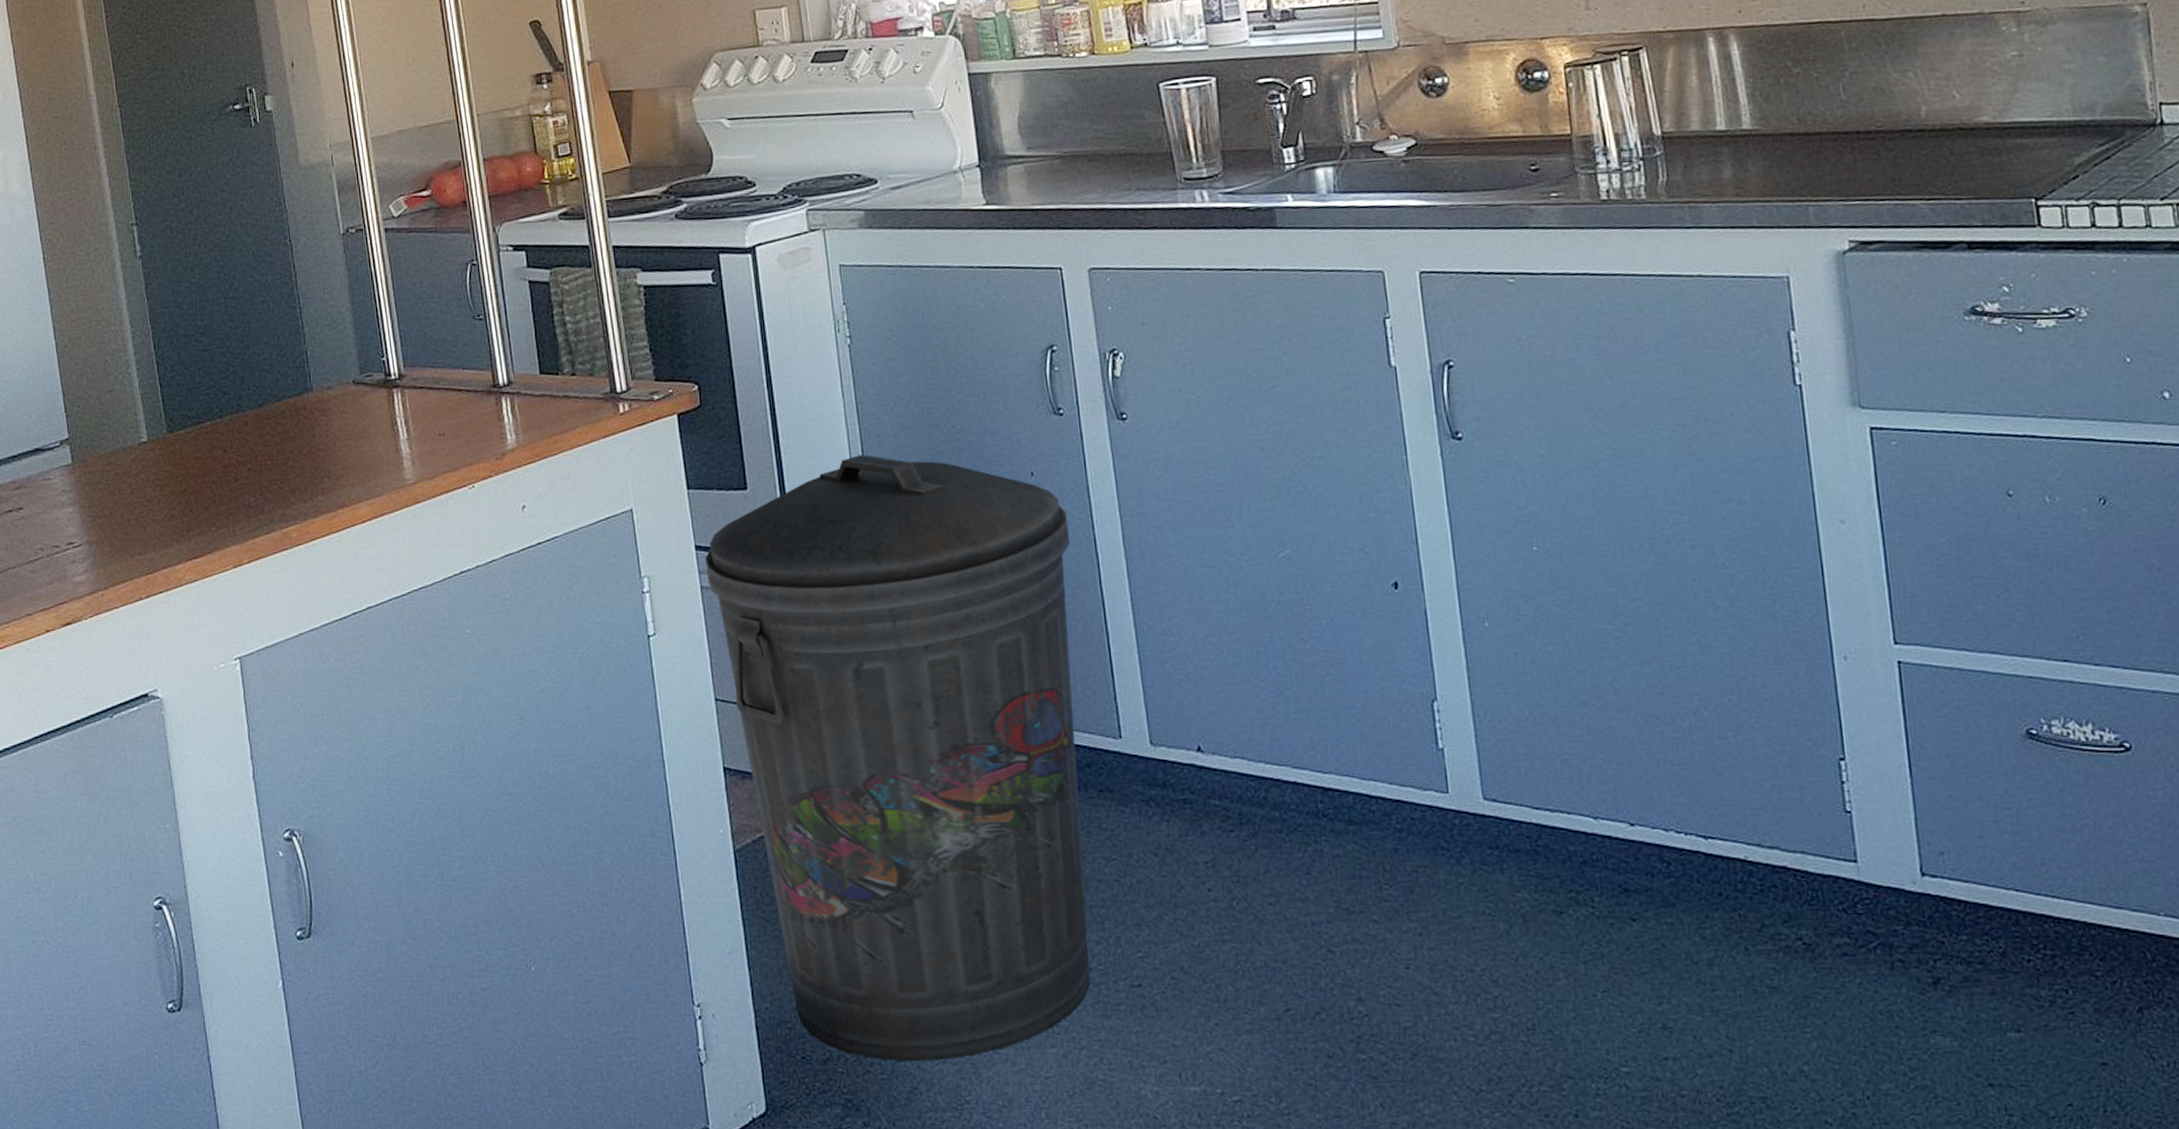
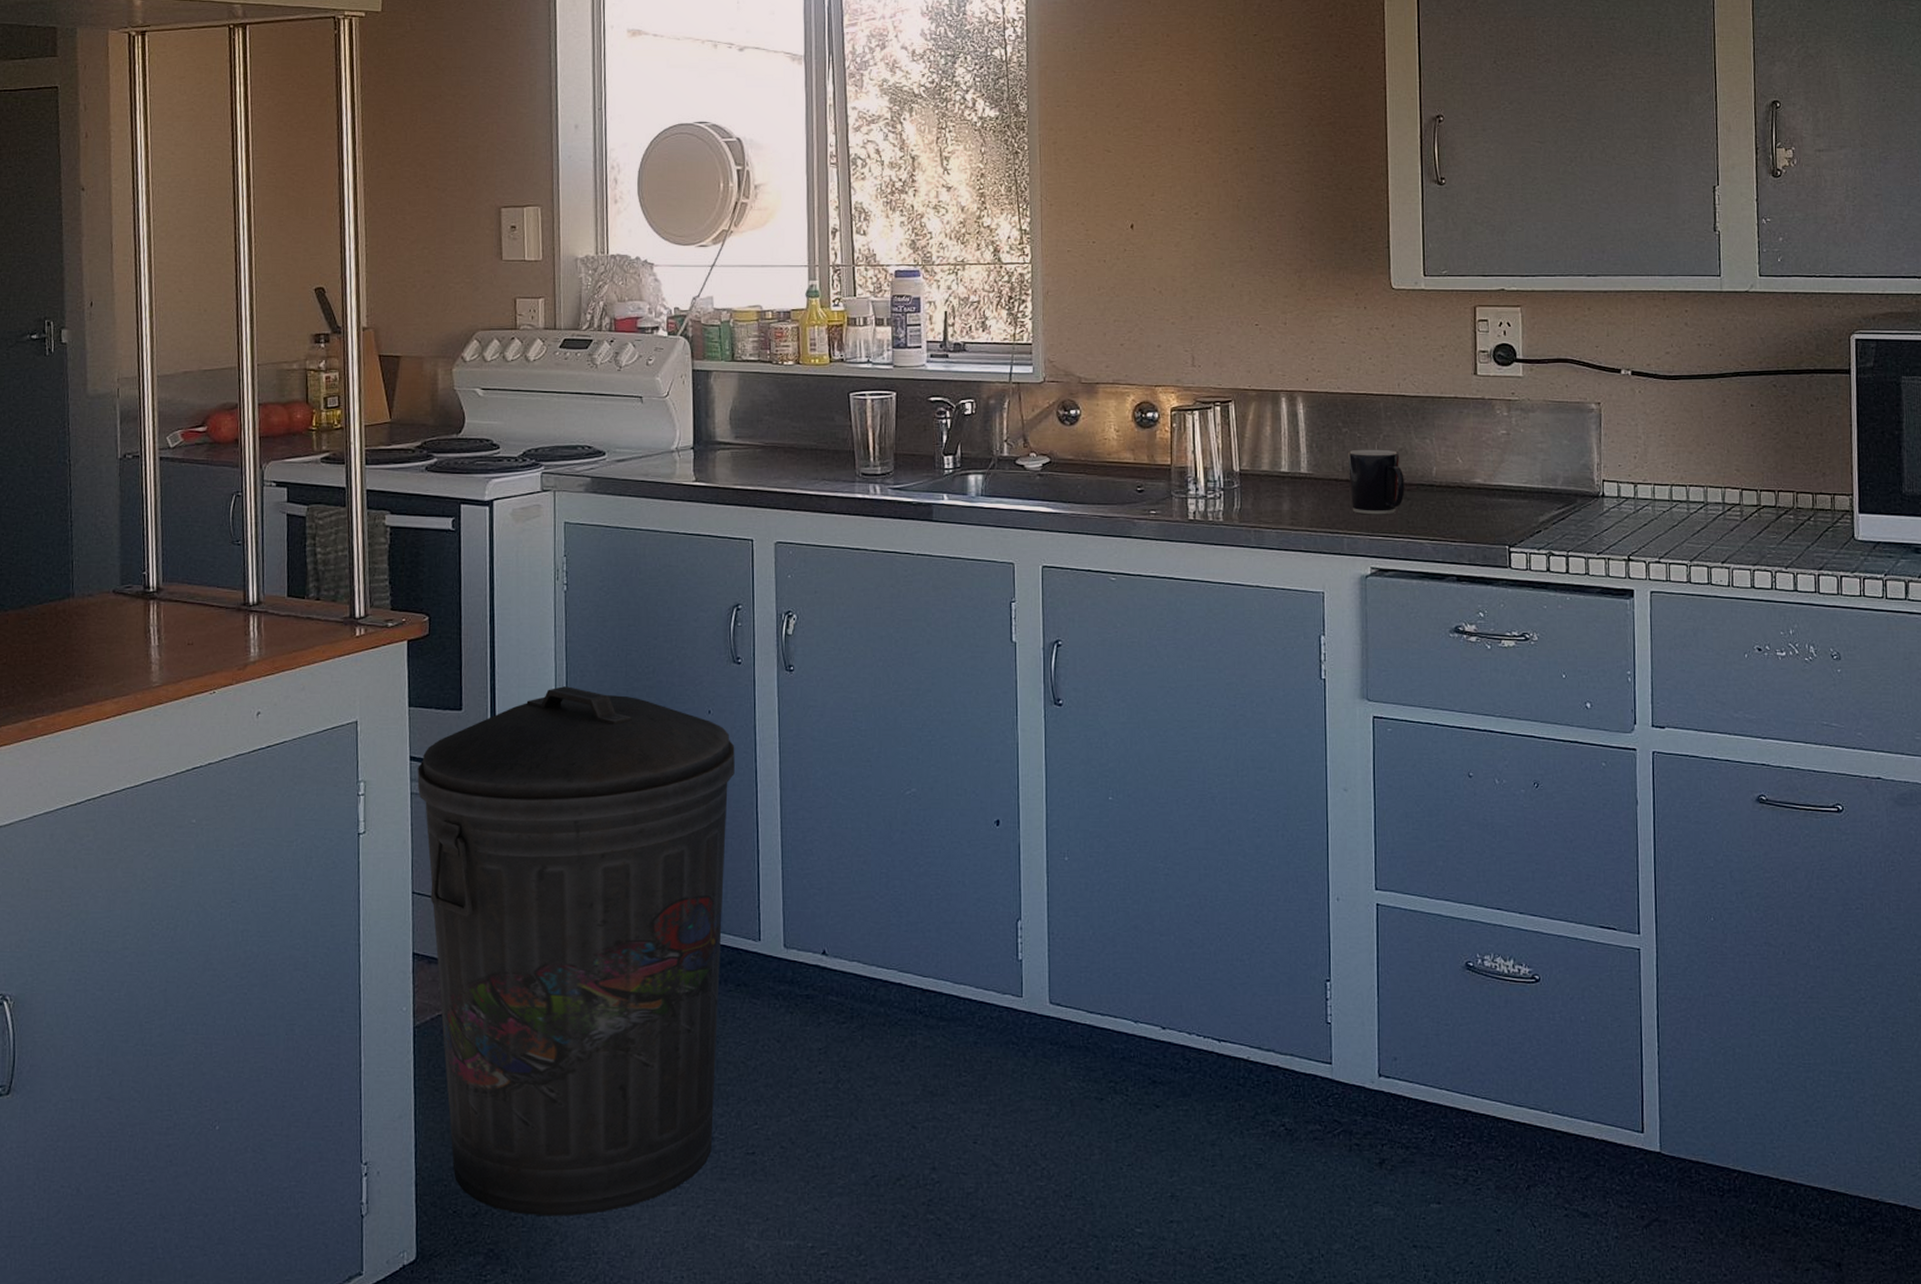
mug: none [1802,89,1886,176] -> present [1347,449,1405,515]

